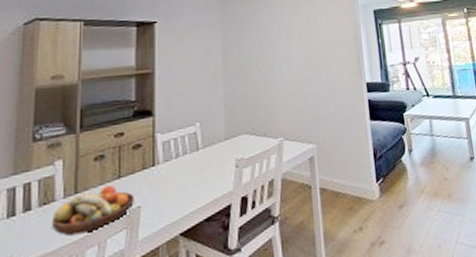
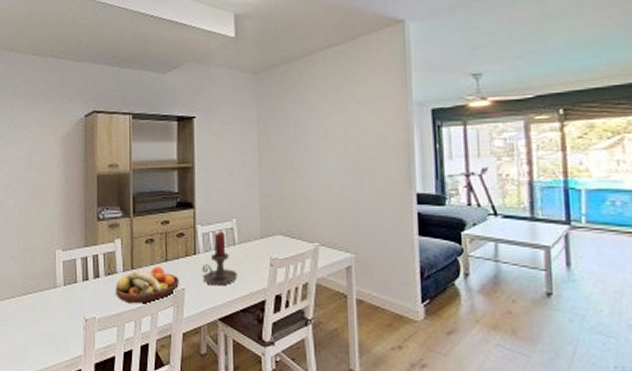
candle holder: none [161,137,201,198] -> present [202,231,237,286]

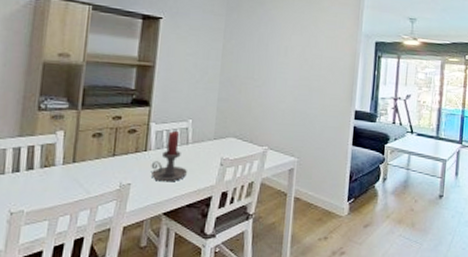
fruit bowl: present [115,267,179,304] -> none [50,161,125,198]

